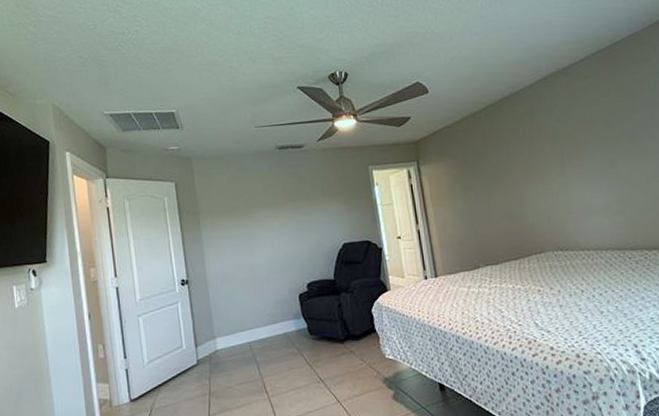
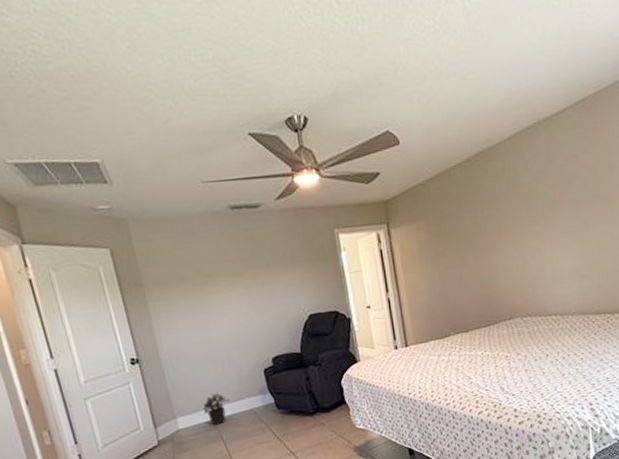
potted plant: none [241,315,266,348] -> present [203,392,230,426]

